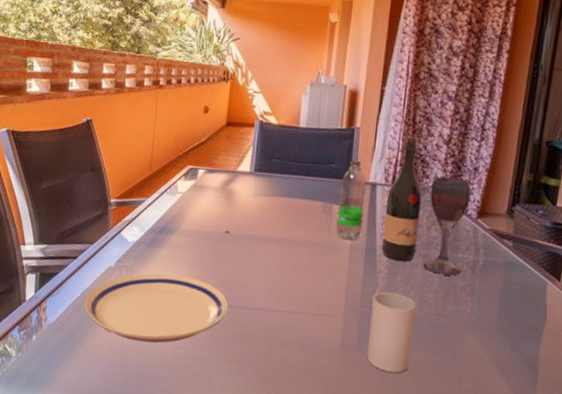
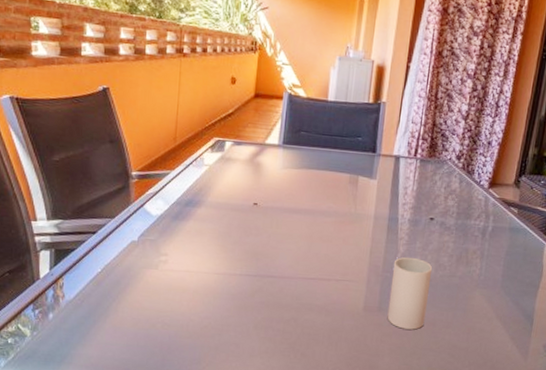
plate: present [85,273,229,343] -> none [107,246,257,315]
bottle: present [336,159,367,241] -> none [361,133,391,210]
wine bottle: present [381,137,423,262] -> none [403,112,441,230]
cup: present [423,177,472,276] -> none [440,150,485,241]

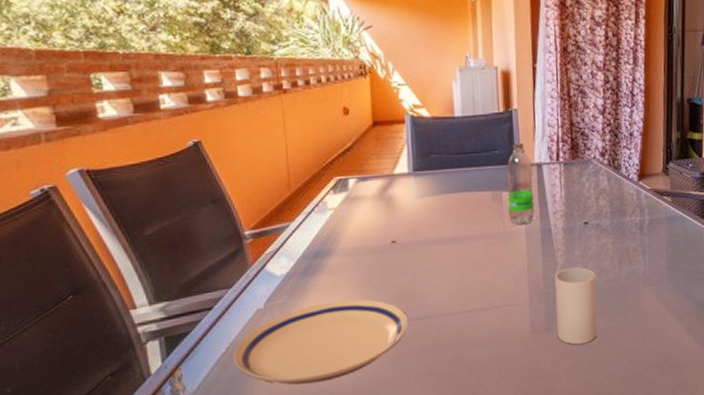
plate: none [107,246,257,315] -> present [234,299,409,385]
bottle: none [361,133,391,210] -> present [506,142,535,225]

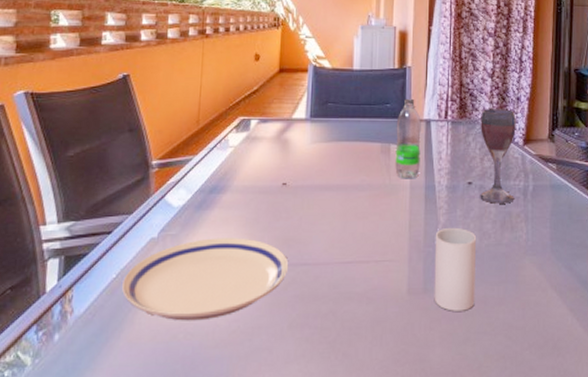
cup: none [593,146,631,241] -> present [480,109,516,204]

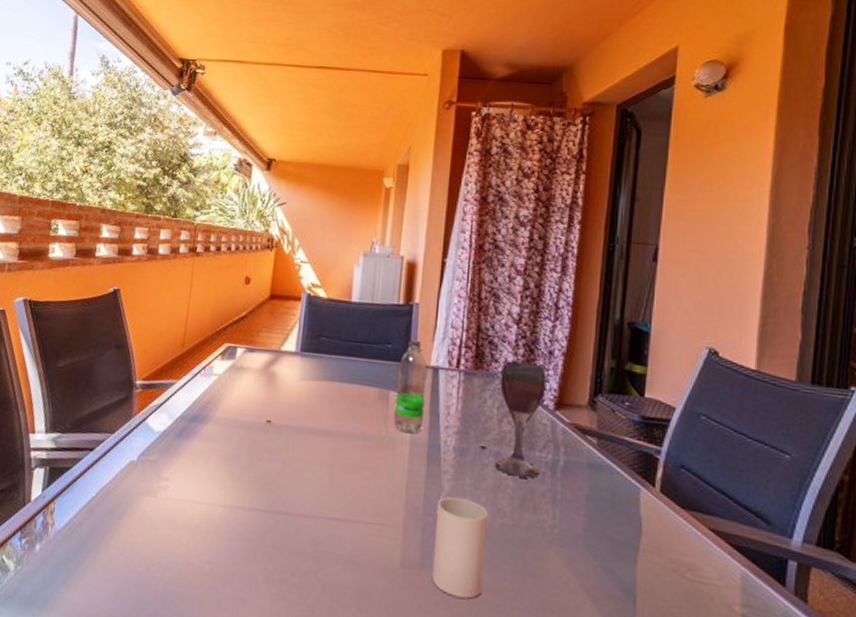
plate: present [122,238,289,321] -> none [100,469,269,556]

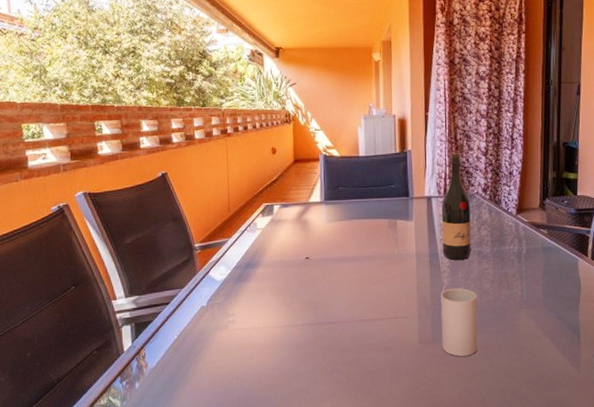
bottle: present [393,339,428,434] -> none [400,178,424,249]
wine bottle: none [446,315,492,461] -> present [441,153,471,261]
cup: present [495,361,547,479] -> none [476,183,510,266]

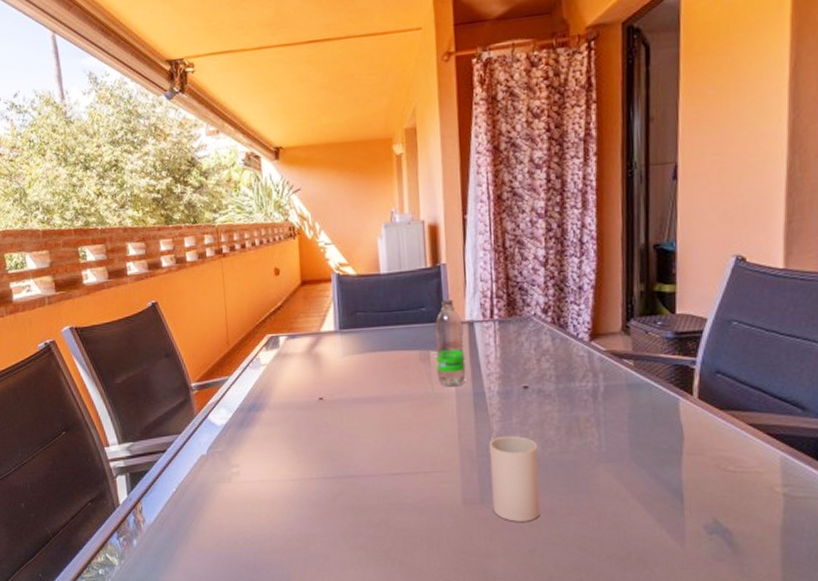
bottle: none [400,178,424,249] -> present [434,299,466,387]
wine bottle: present [441,153,471,261] -> none [488,264,529,402]

